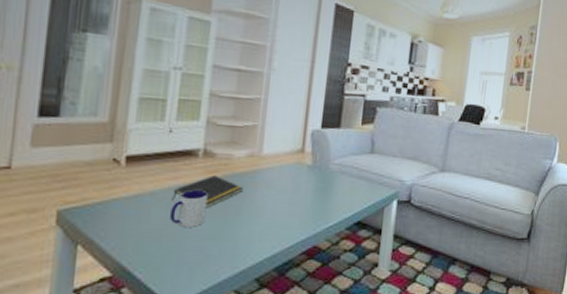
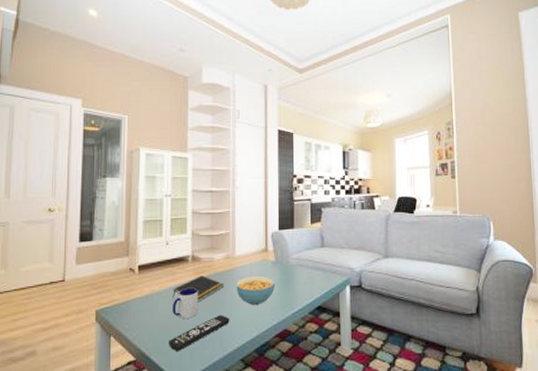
remote control: none [161,225,247,267] -> present [169,315,230,351]
cereal bowl: none [258,180,310,217] -> present [236,275,276,306]

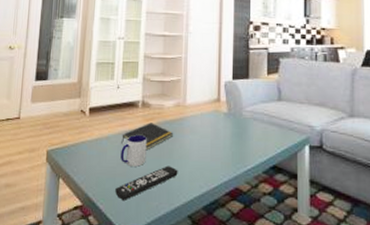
cereal bowl: present [236,275,276,306] -> none [186,127,228,160]

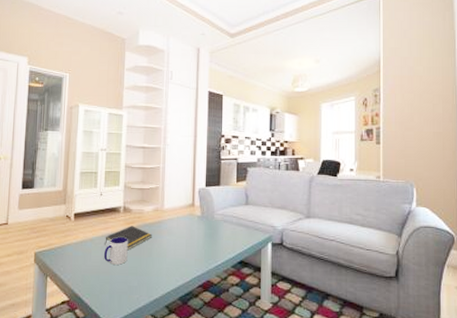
remote control: present [115,166,178,200] -> none [99,263,157,295]

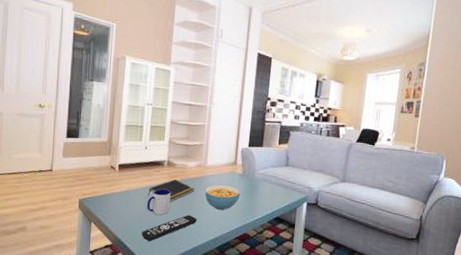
remote control: none [99,263,157,295] -> present [142,215,197,241]
cereal bowl: none [163,228,201,257] -> present [205,185,241,211]

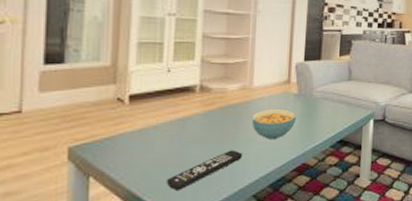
mug: present [147,189,171,215] -> none [173,122,206,155]
notepad: present [148,179,195,202] -> none [174,108,239,137]

